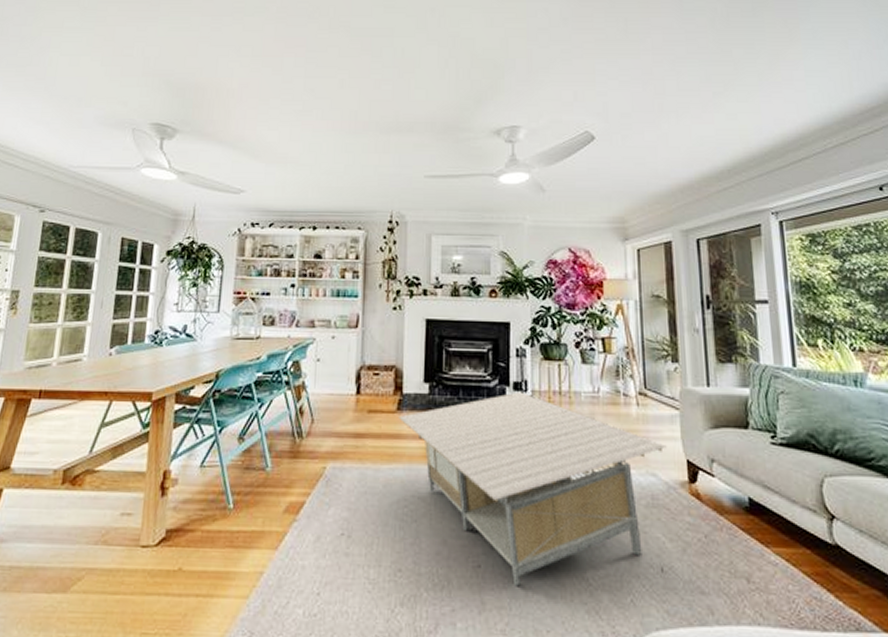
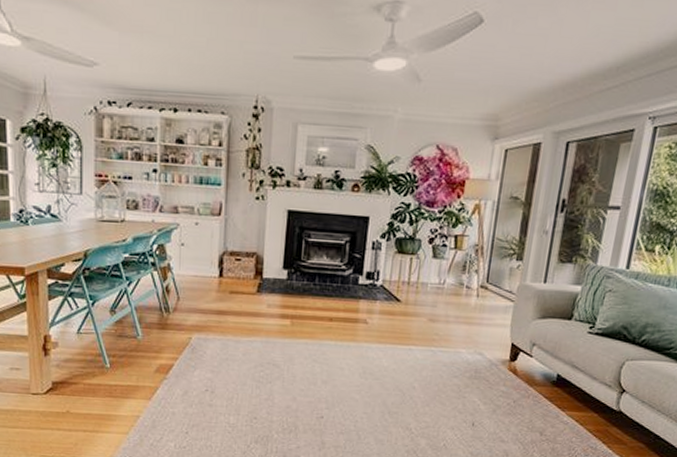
coffee table: present [399,391,667,587] -> none [258,280,497,433]

